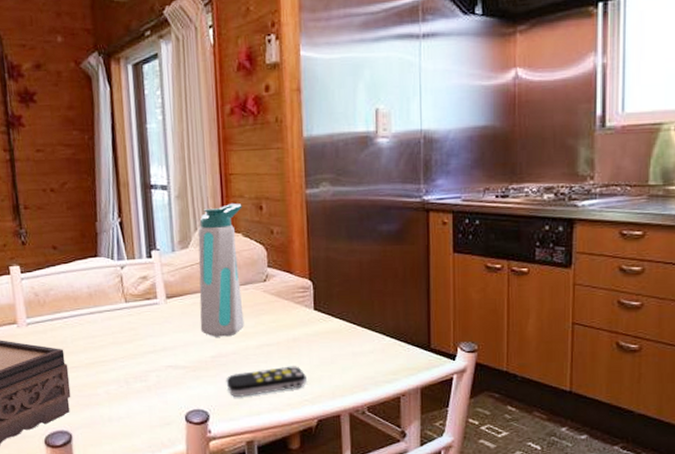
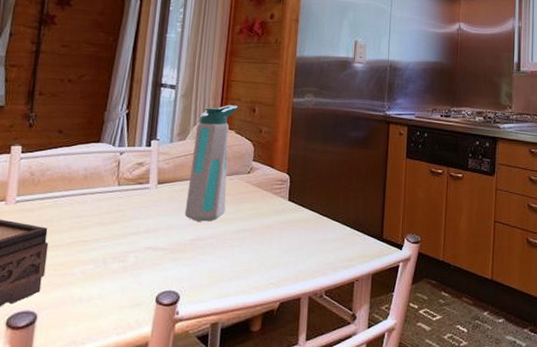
remote control: present [226,366,307,397] -> none [200,251,275,279]

